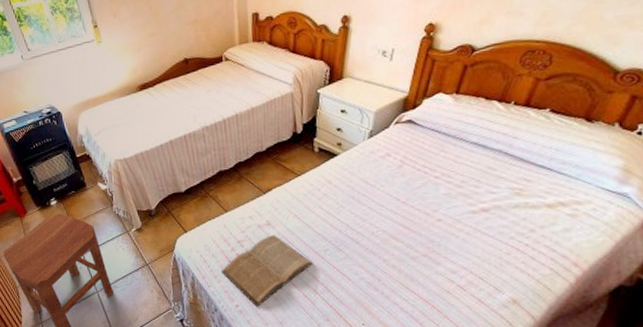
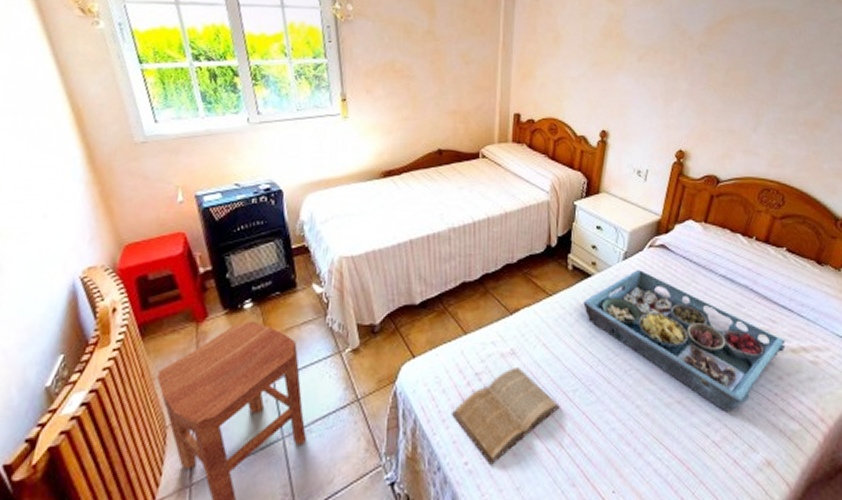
serving tray: none [330,146,541,262] -> present [583,270,786,412]

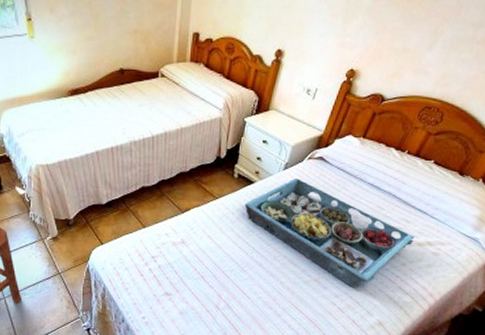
book: present [452,368,560,465] -> none [133,253,219,319]

